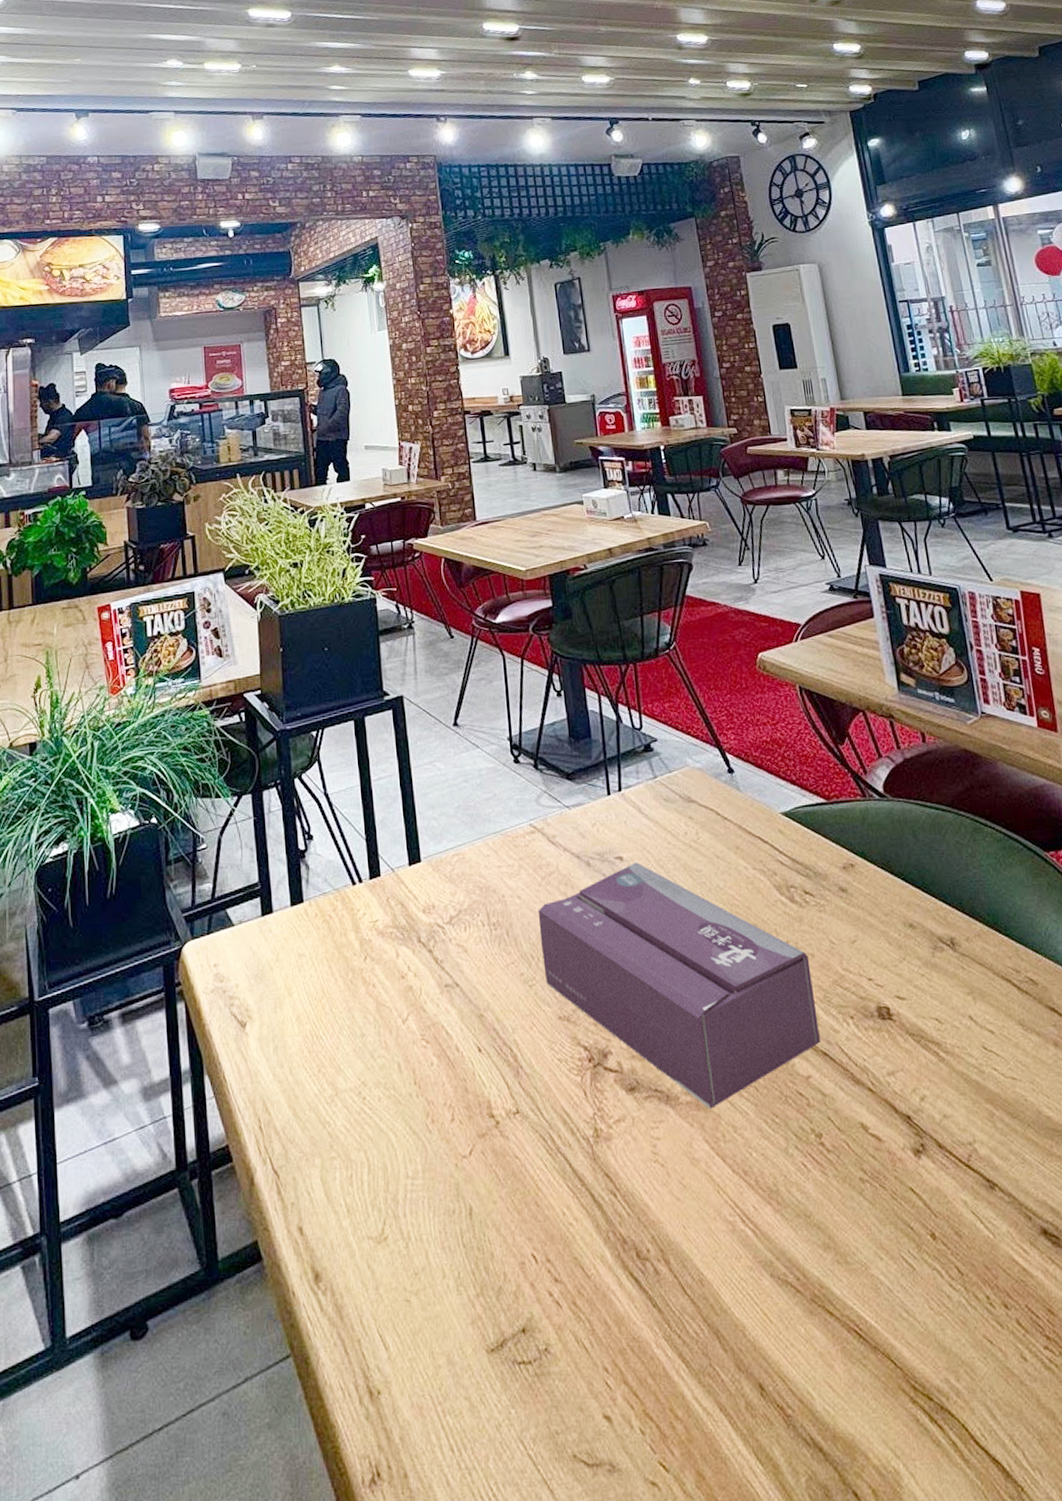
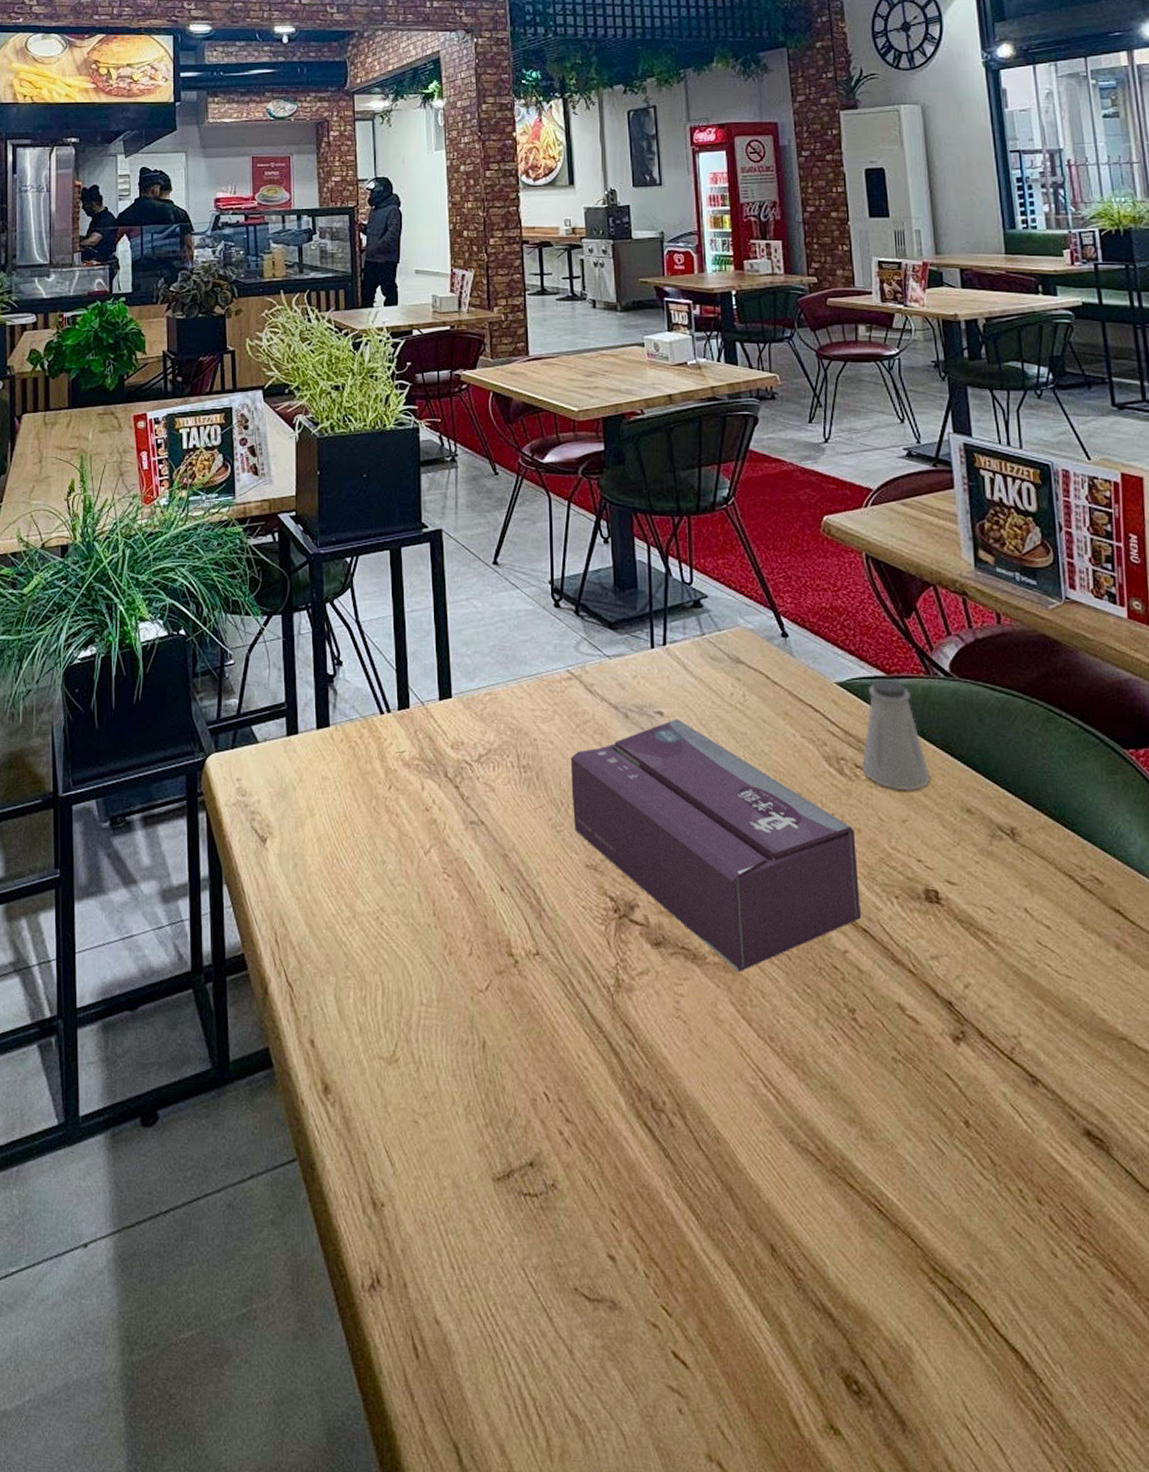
saltshaker: none [810,804,874,912] -> present [862,678,930,791]

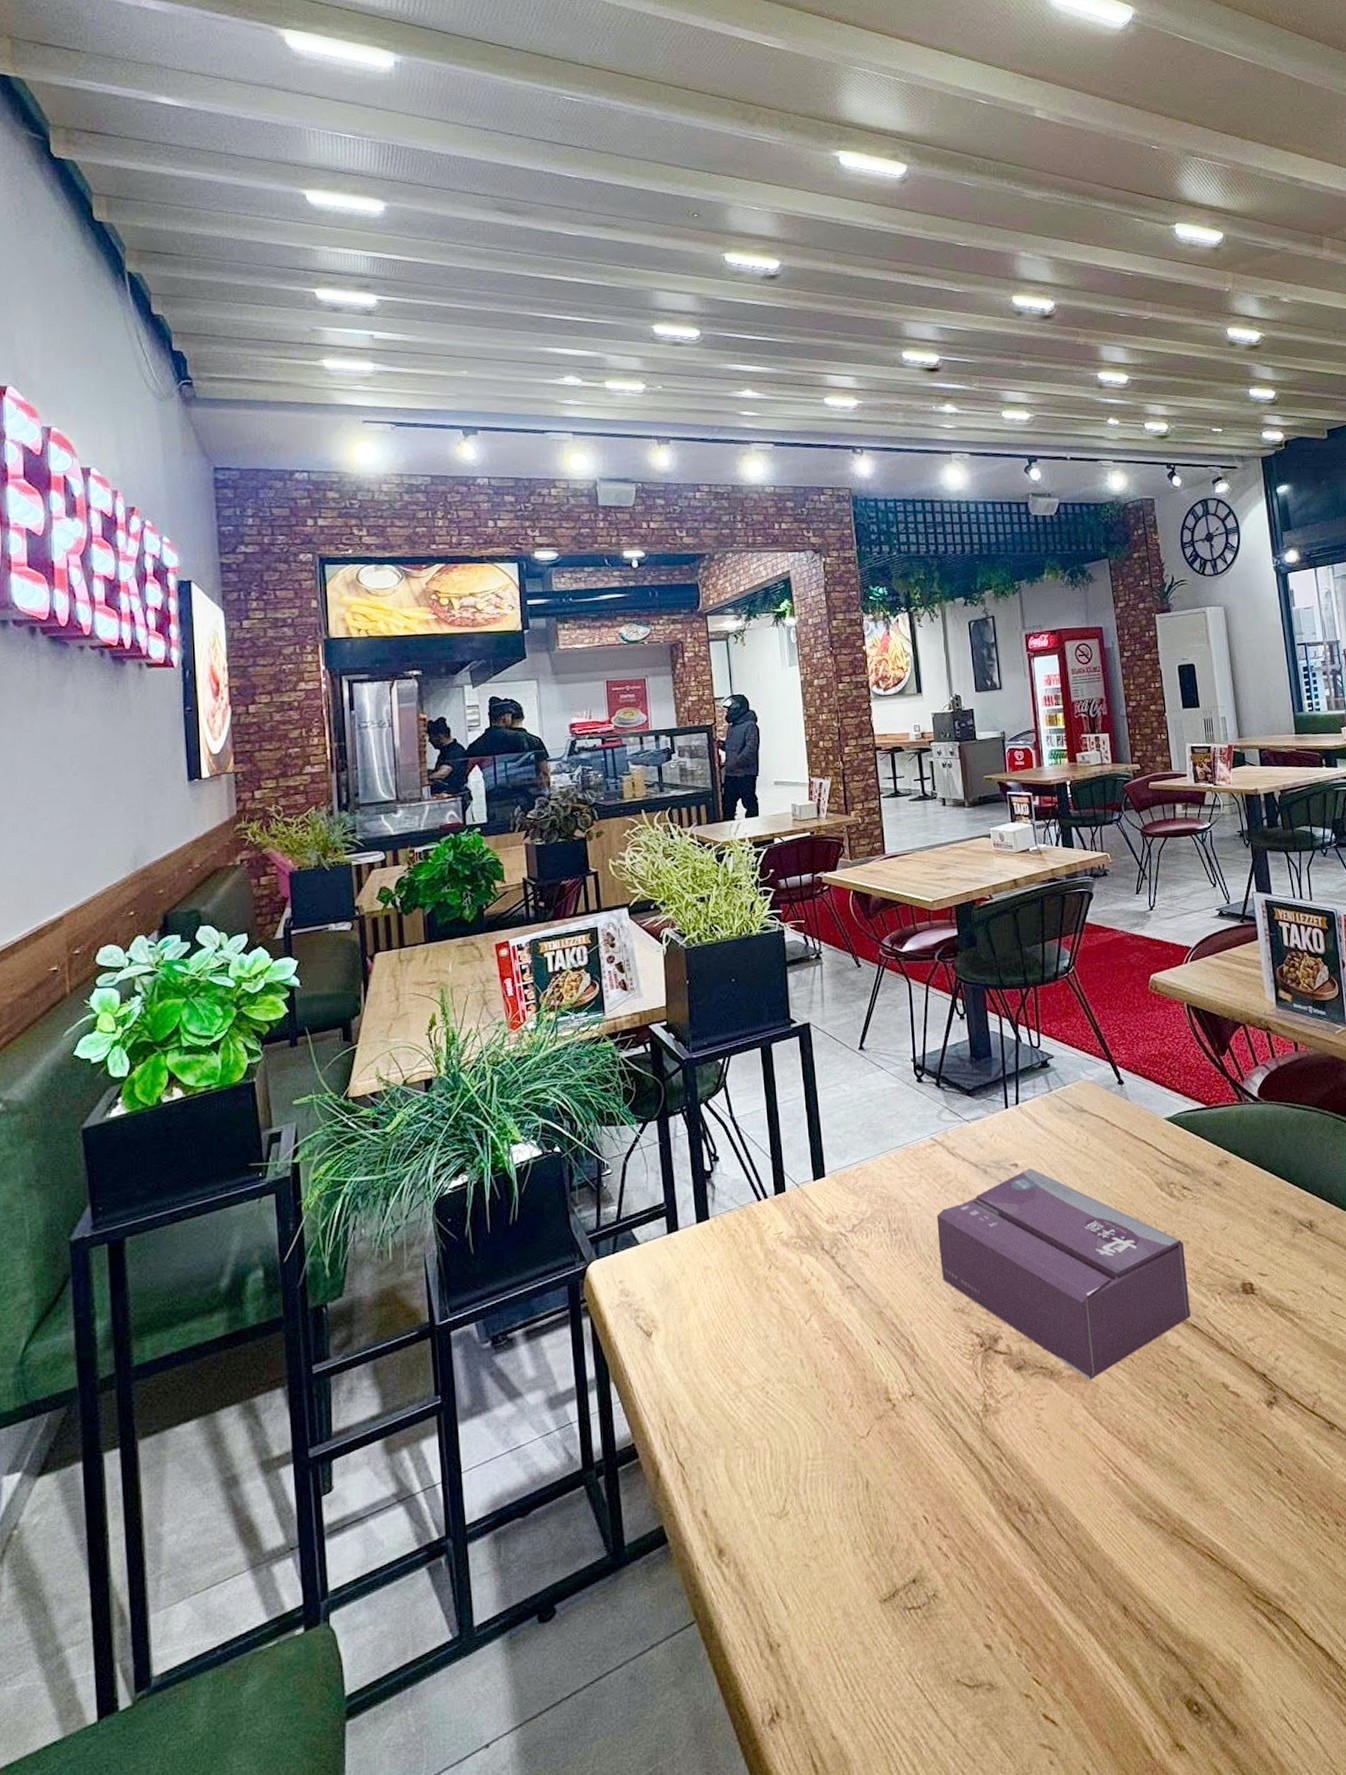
saltshaker: present [862,678,930,791] -> none [1188,1109,1244,1203]

